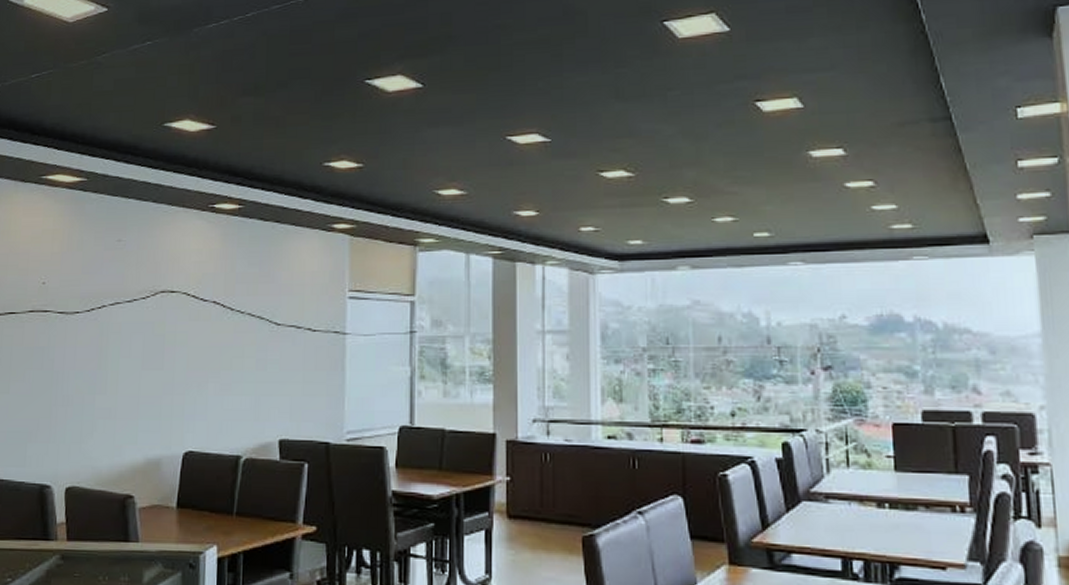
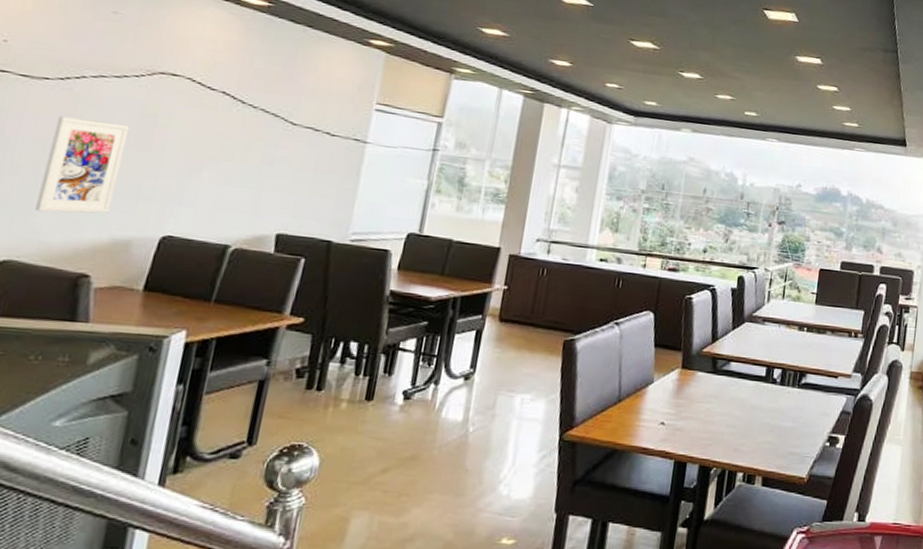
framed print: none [85,346,145,438] -> present [35,116,131,214]

